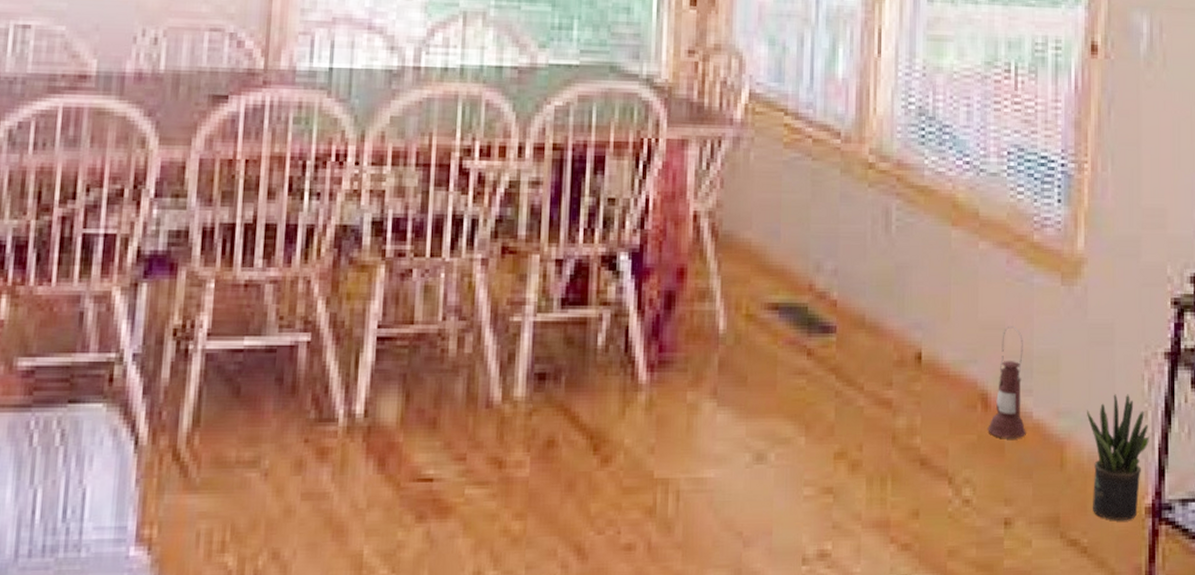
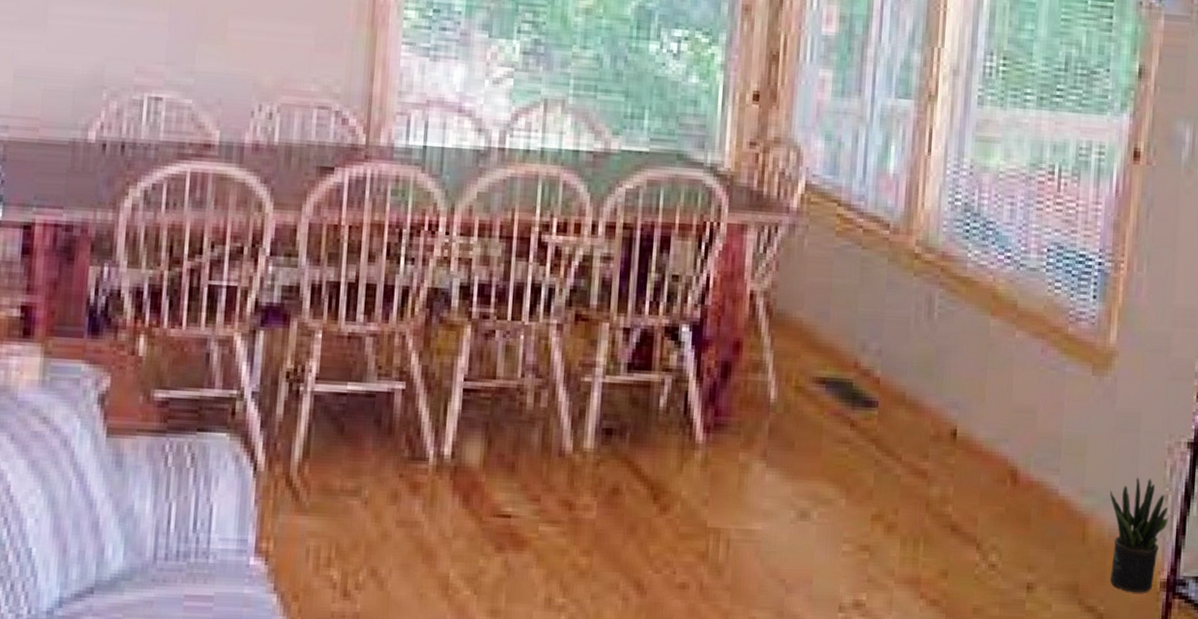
lantern: present [988,326,1026,438] -> none [1015,410,1053,512]

